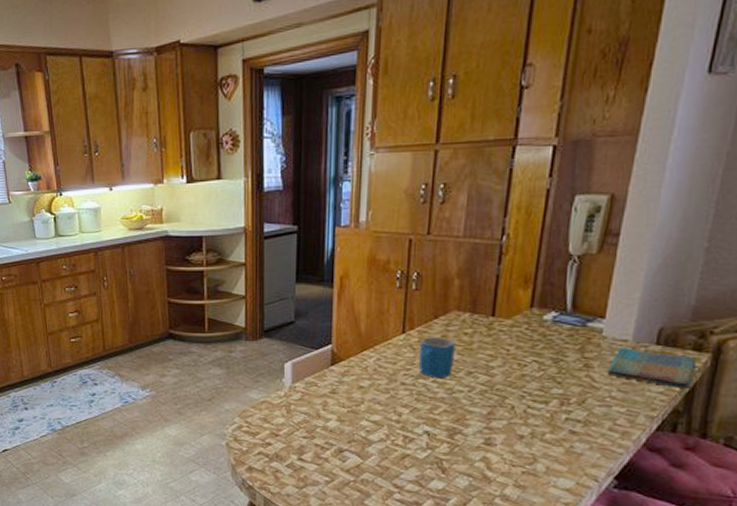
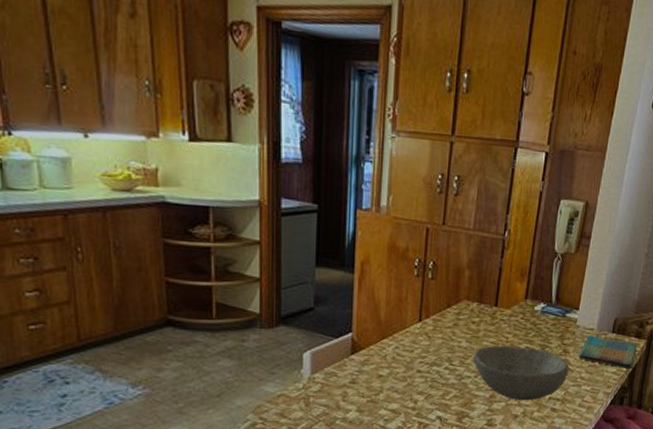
mug: present [419,337,456,379] -> none [433,325,465,366]
bowl: none [466,359,594,421] -> present [473,346,569,401]

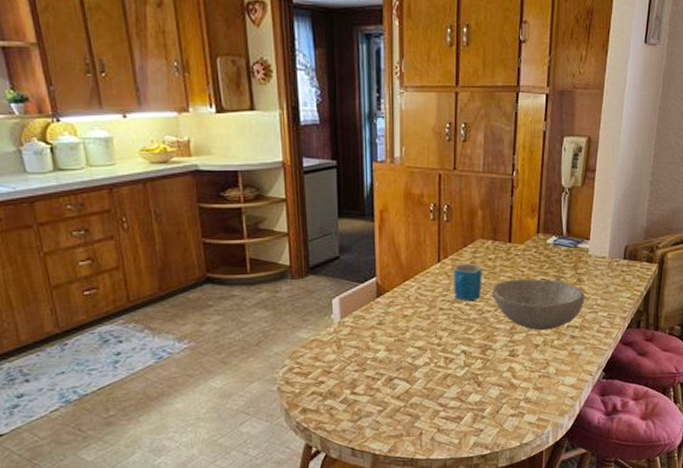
mug: none [433,325,465,366] -> present [453,264,482,302]
dish towel: present [578,335,637,370] -> none [593,263,650,294]

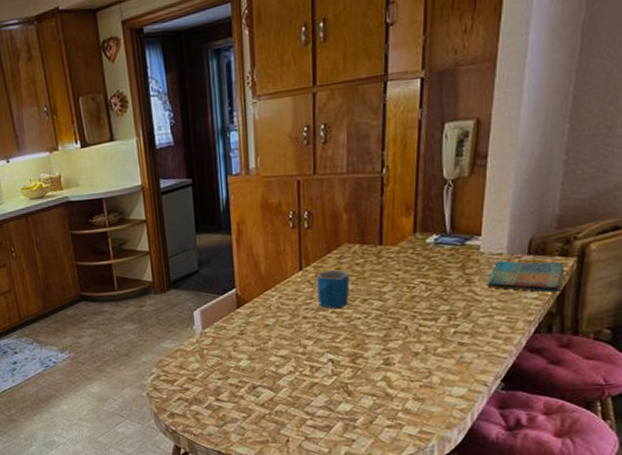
bowl: present [492,279,585,331] -> none [361,282,476,338]
dish towel: none [593,263,650,294] -> present [487,260,565,293]

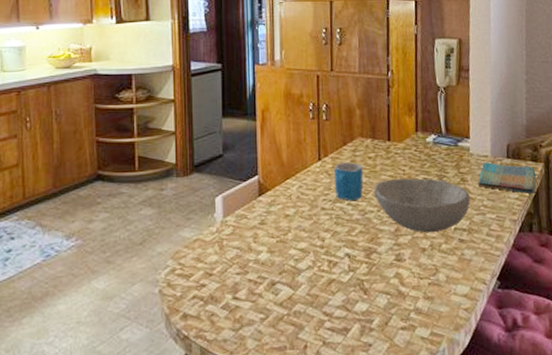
bowl: none [361,282,476,338] -> present [374,178,470,233]

